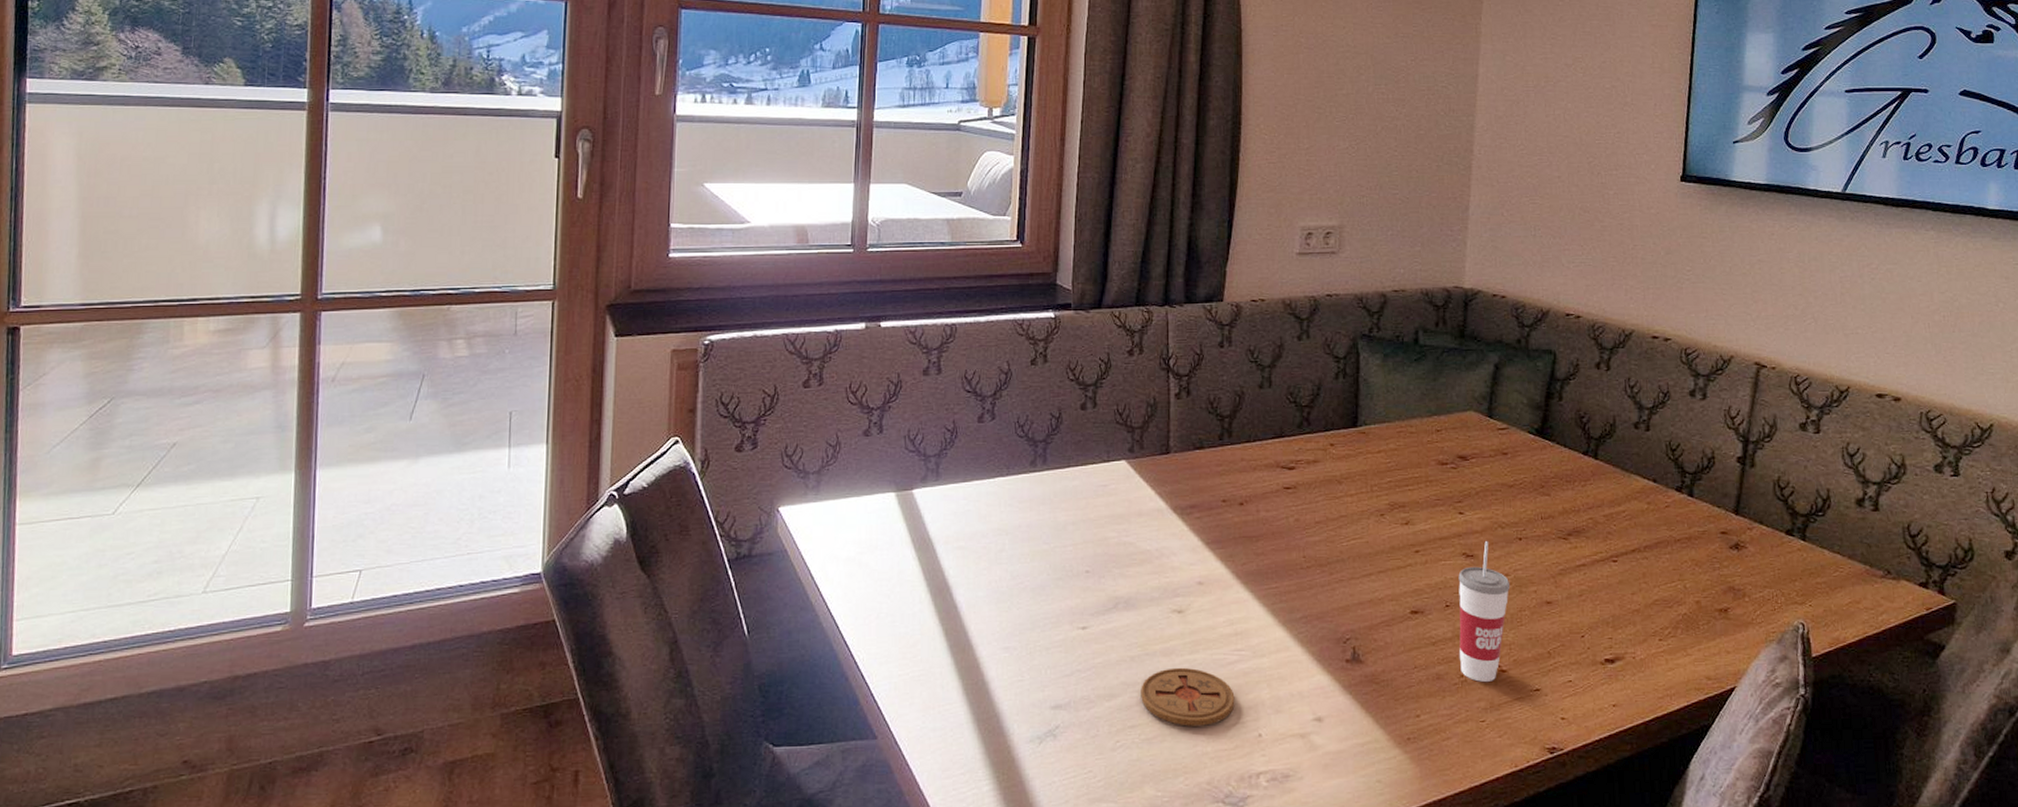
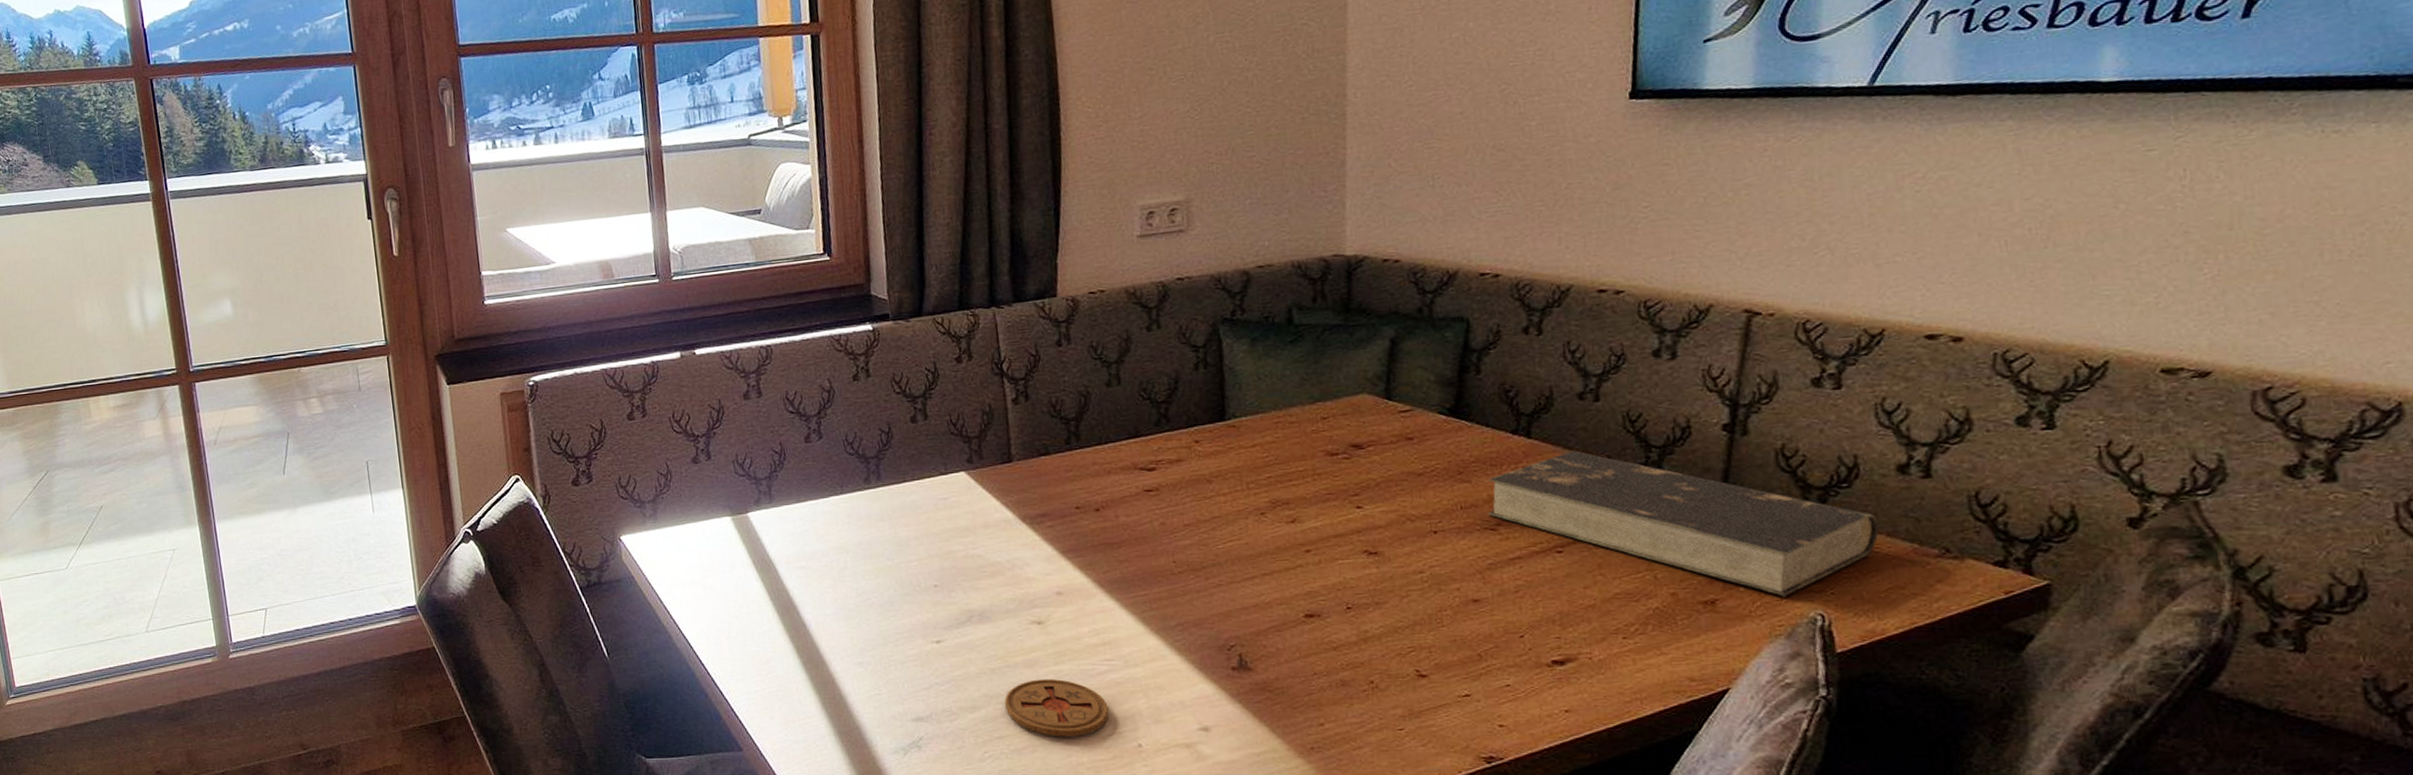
cup: present [1458,541,1511,682] -> none [1360,536,1426,688]
book: none [1562,472,1843,607] -> present [1487,450,1879,597]

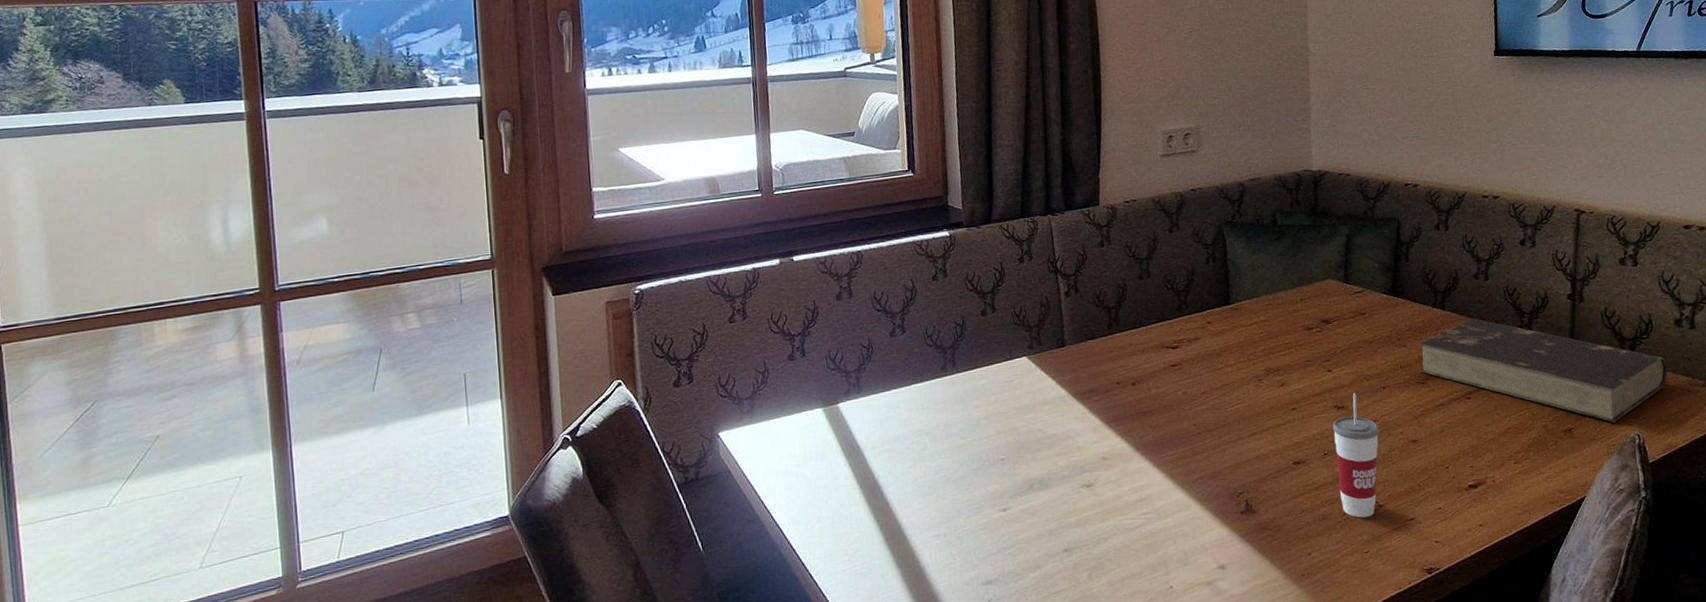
coaster: present [1005,678,1109,737] -> none [1061,534,1146,587]
cup: none [1360,536,1426,688] -> present [1332,393,1380,518]

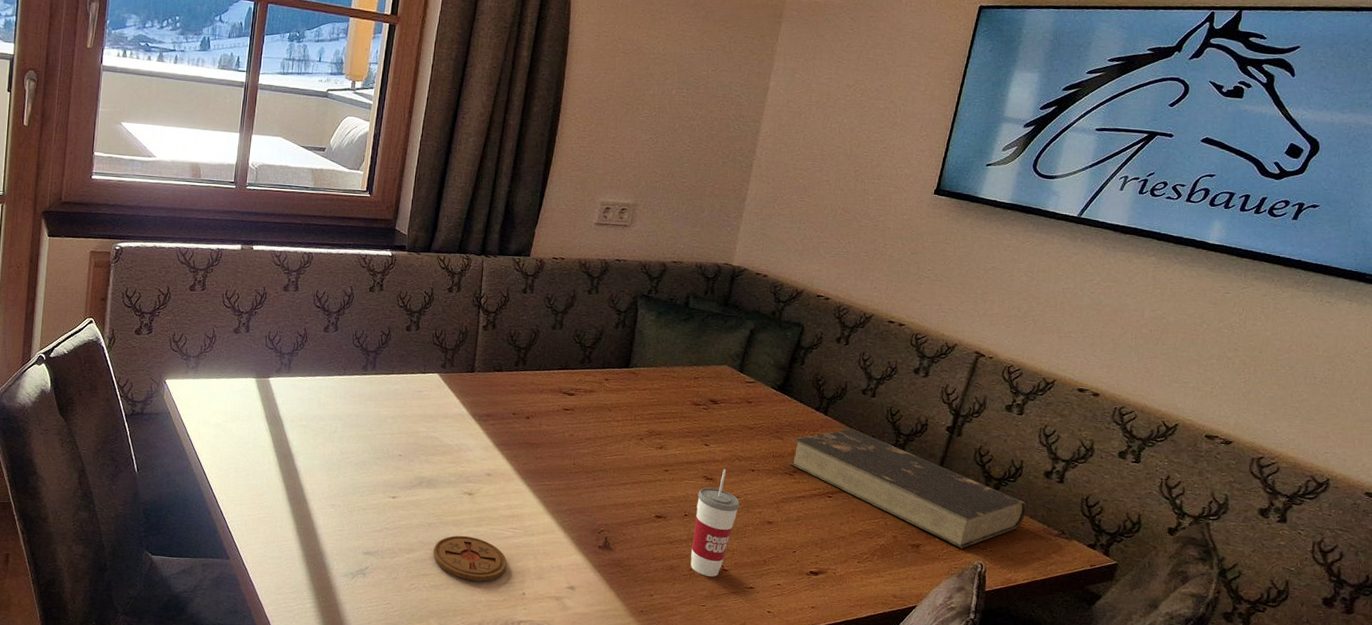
coaster: none [1061,534,1146,587] -> present [433,535,507,582]

